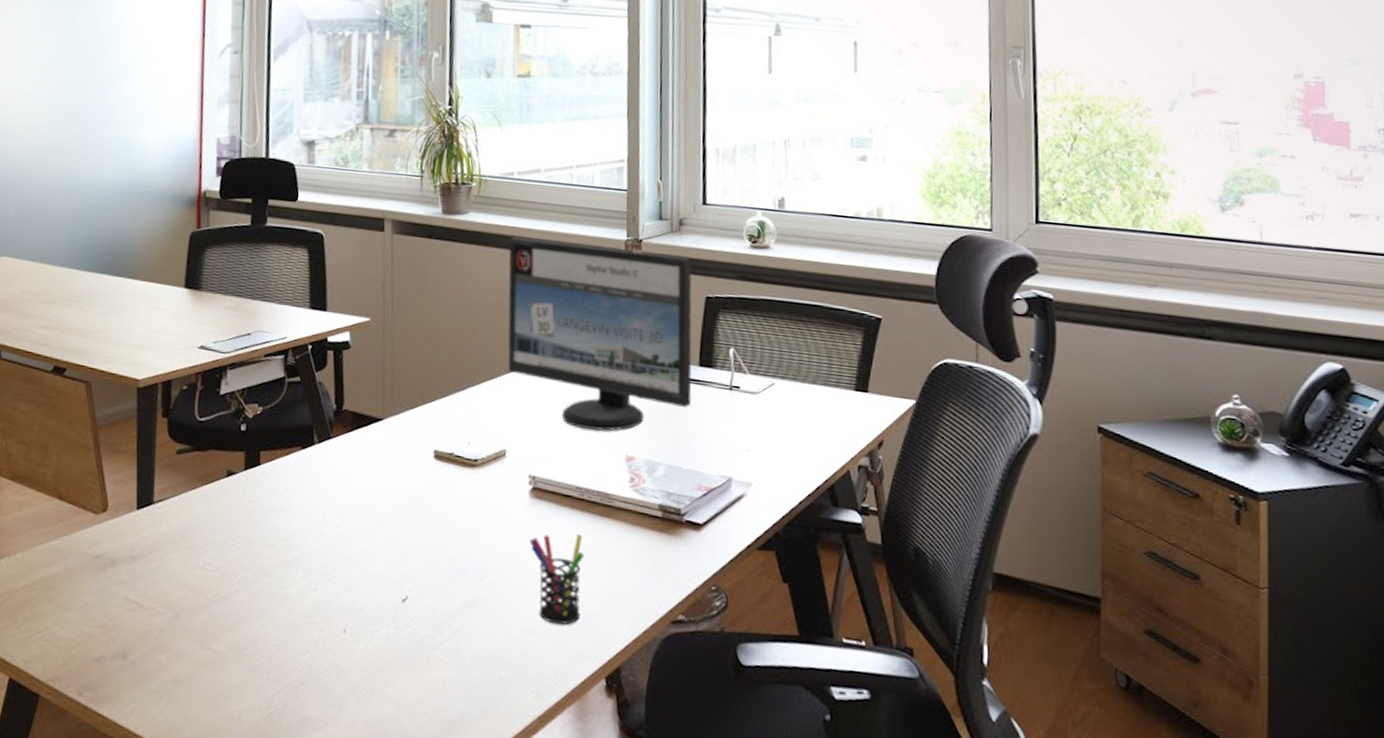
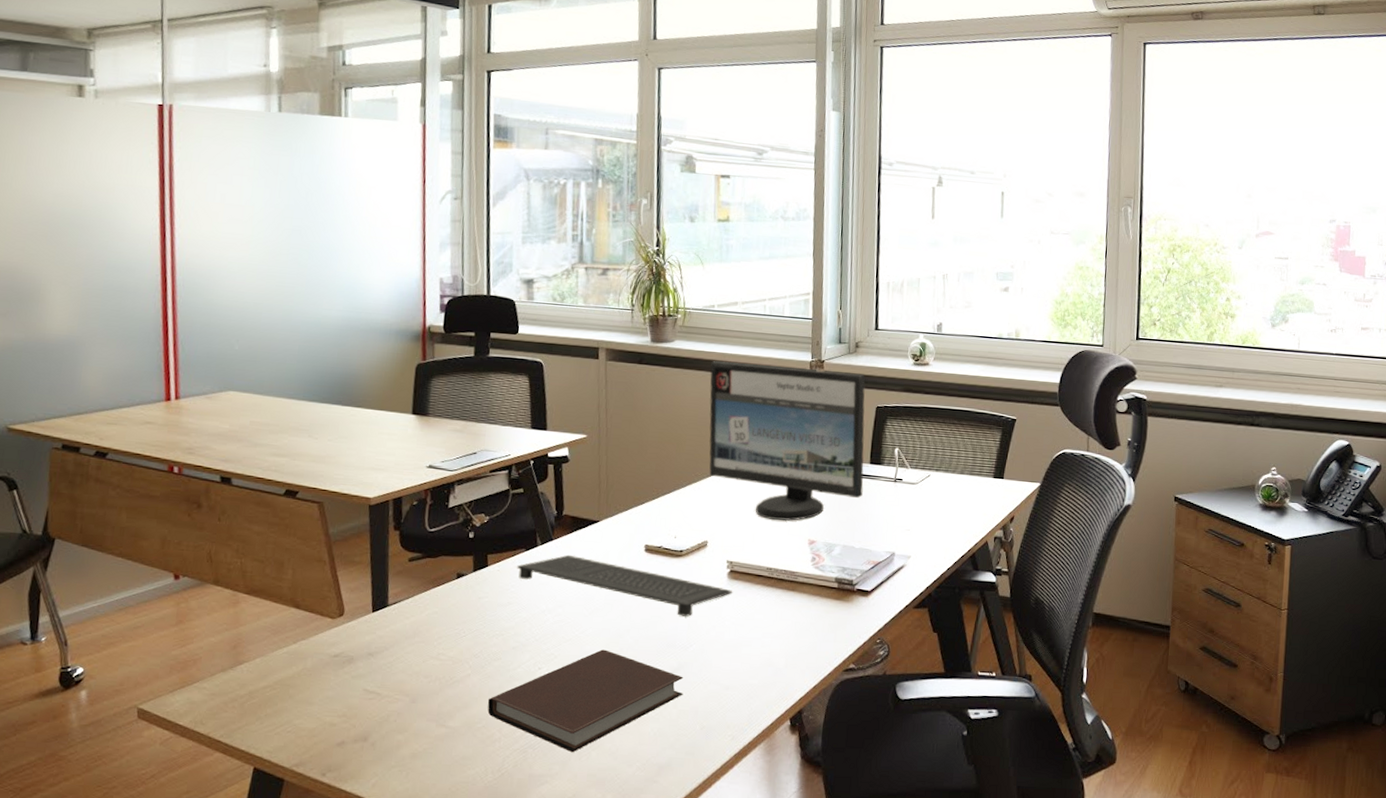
notebook: none [256,572,478,695] -> present [487,649,684,753]
keyboard: none [291,456,535,540] -> present [517,554,732,617]
pen holder: present [529,534,585,625] -> none [727,606,774,680]

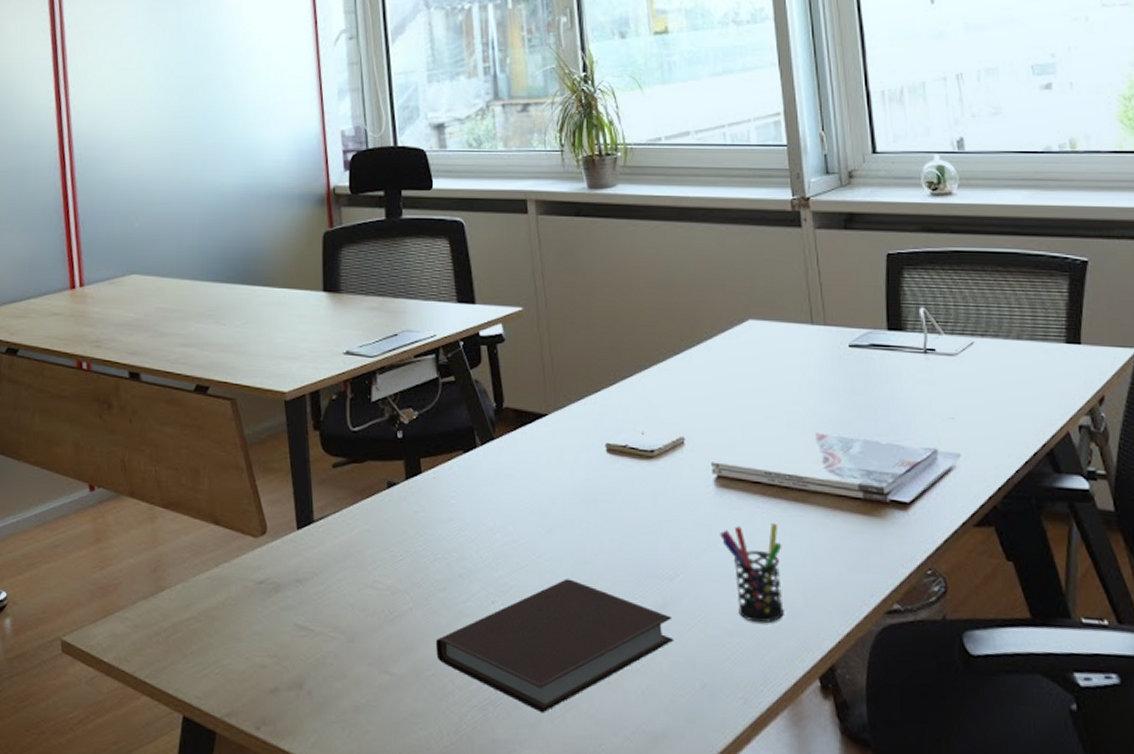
keyboard: present [517,554,732,617] -> none [455,457,723,537]
computer monitor: present [709,361,865,521] -> none [663,207,883,409]
pen holder: none [727,606,774,680] -> present [720,524,784,624]

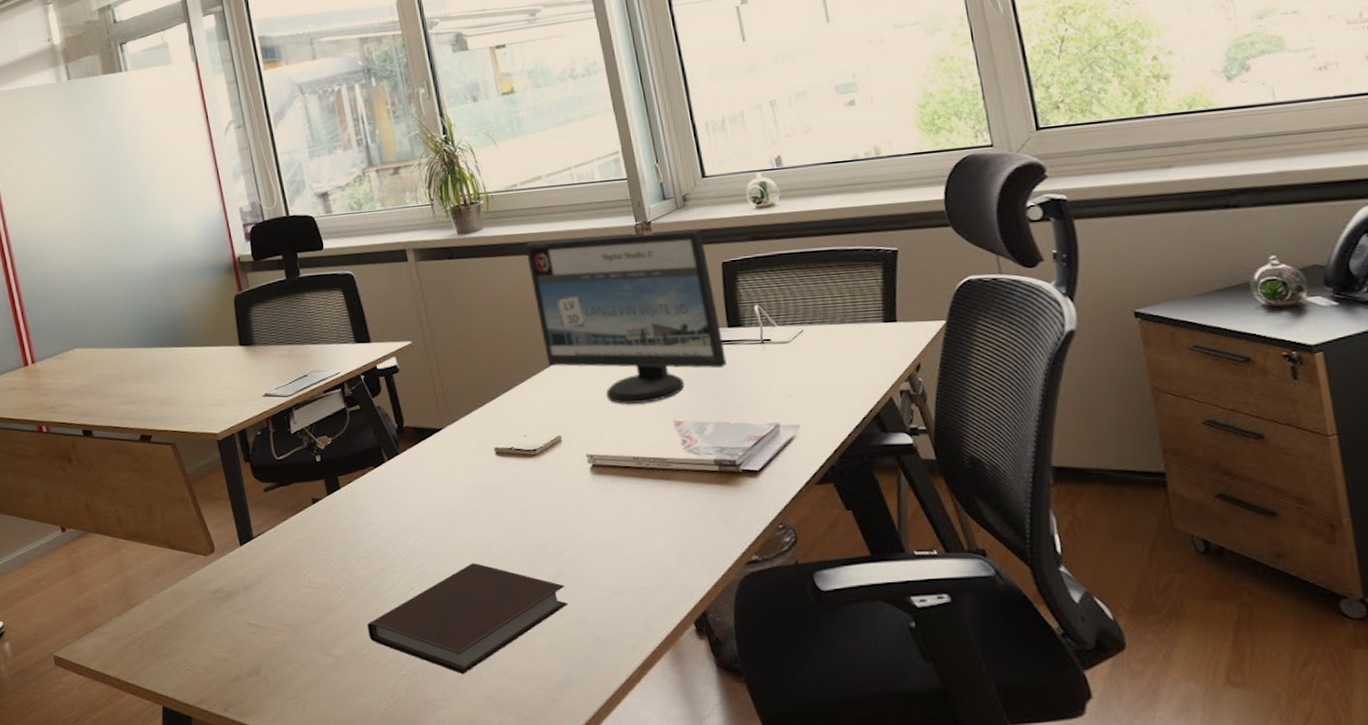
computer monitor: none [663,207,883,409] -> present [525,229,727,404]
pen holder: present [720,524,784,624] -> none [599,500,660,583]

